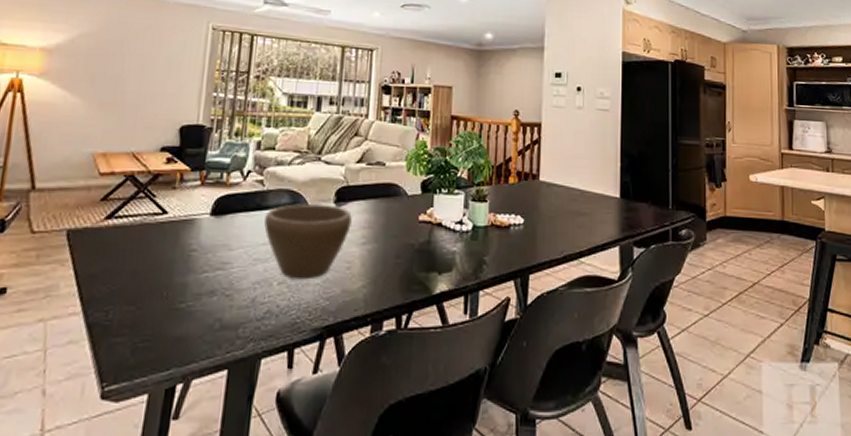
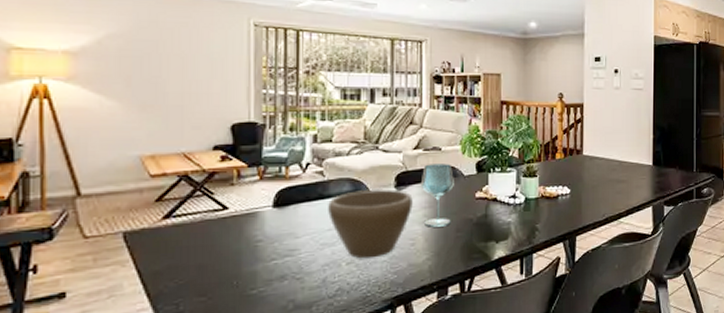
wine glass: none [361,180,397,251] -> present [420,164,454,227]

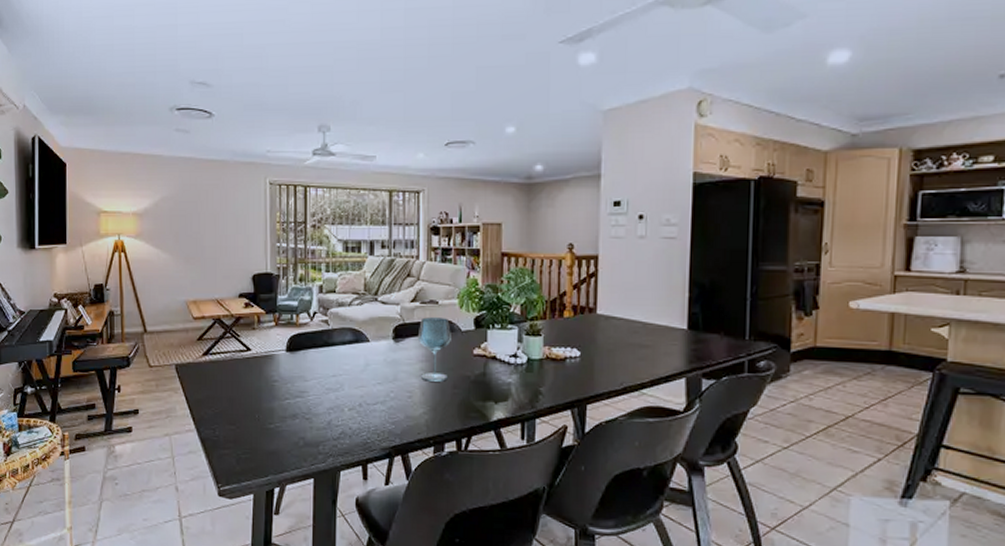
bowl: present [328,189,413,259] -> none [332,340,410,406]

